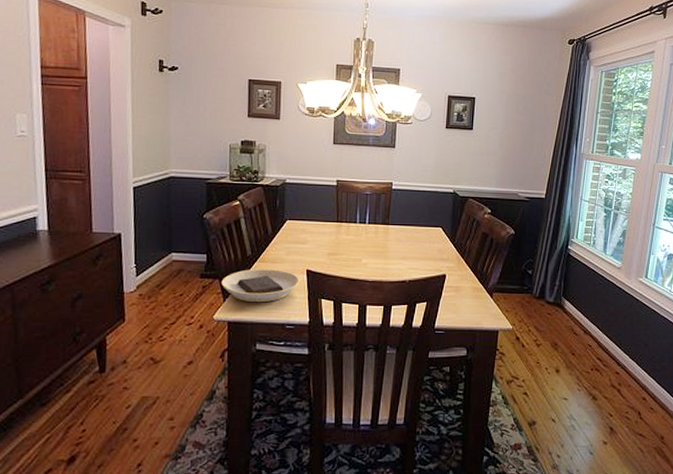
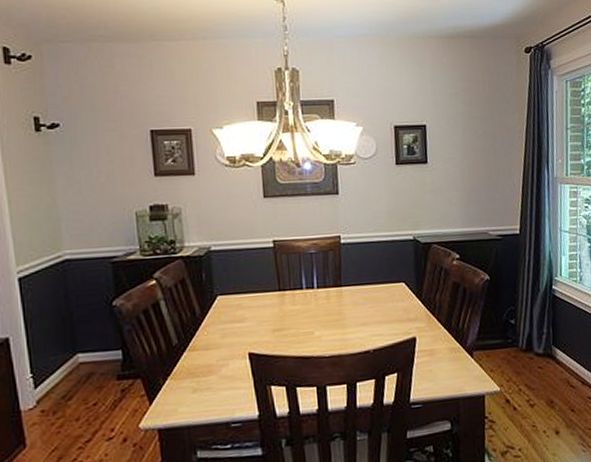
plate: present [221,269,300,303] -> none [144,357,242,402]

